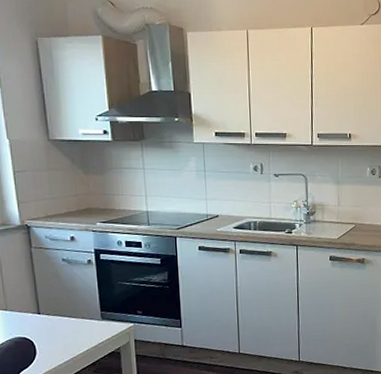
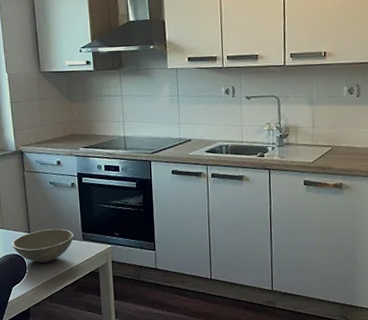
soup bowl: none [17,308,91,345] -> present [12,229,73,263]

